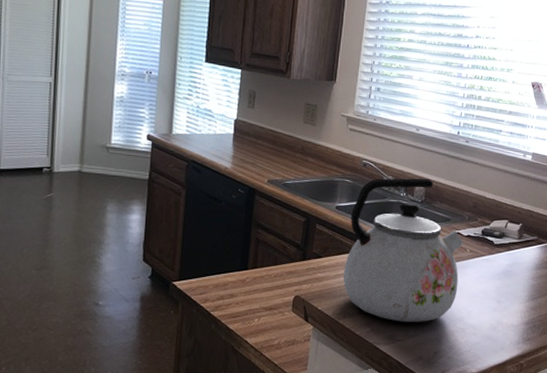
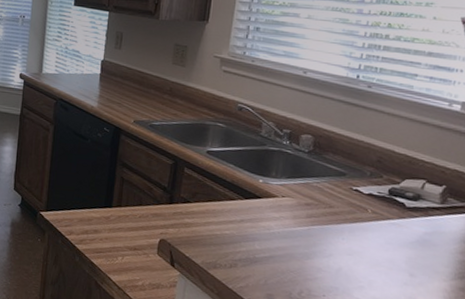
kettle: present [343,178,464,322] -> none [213,124,364,286]

